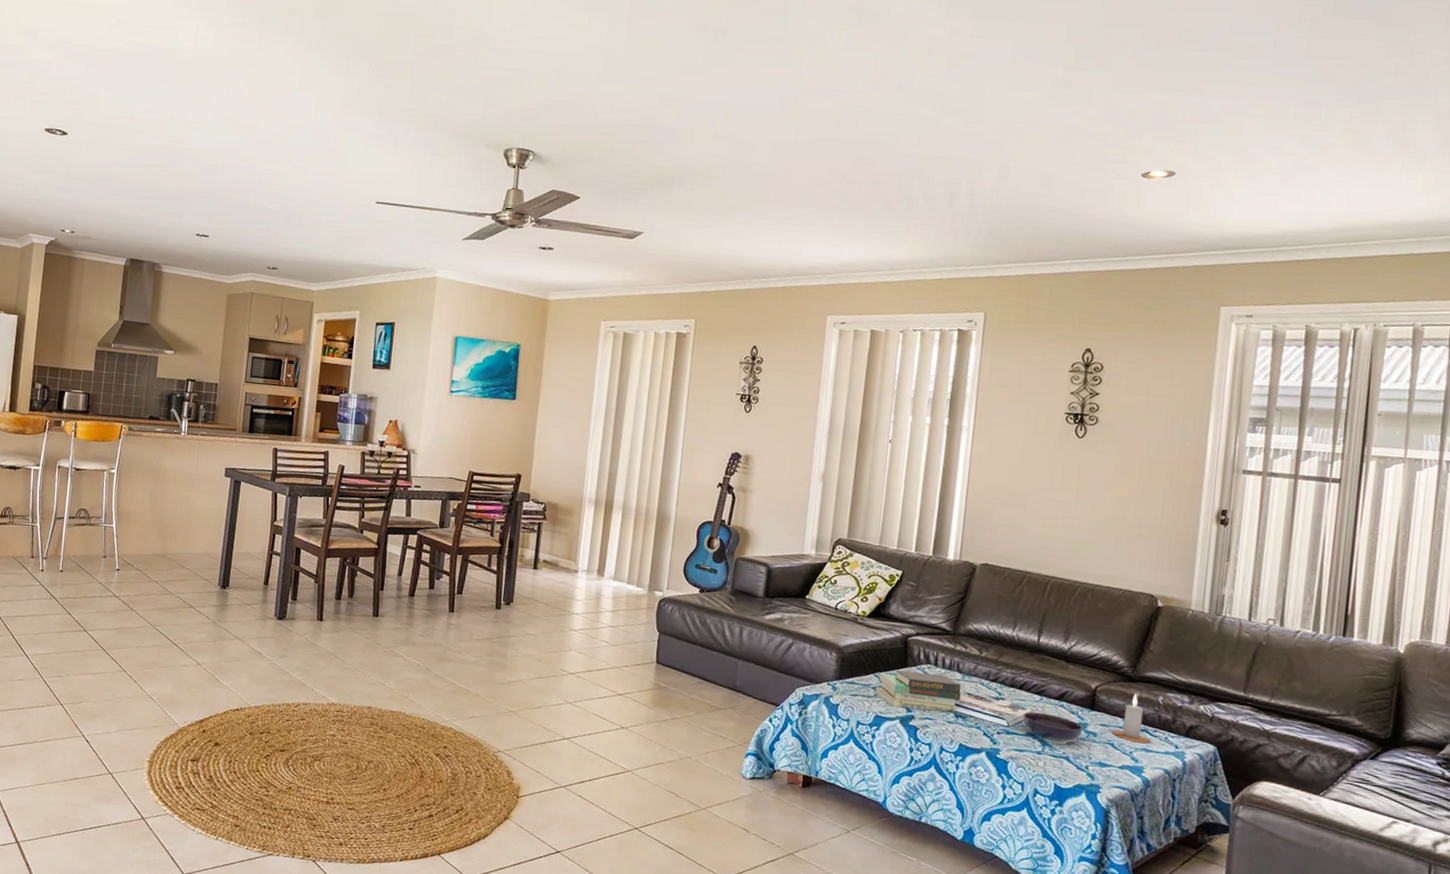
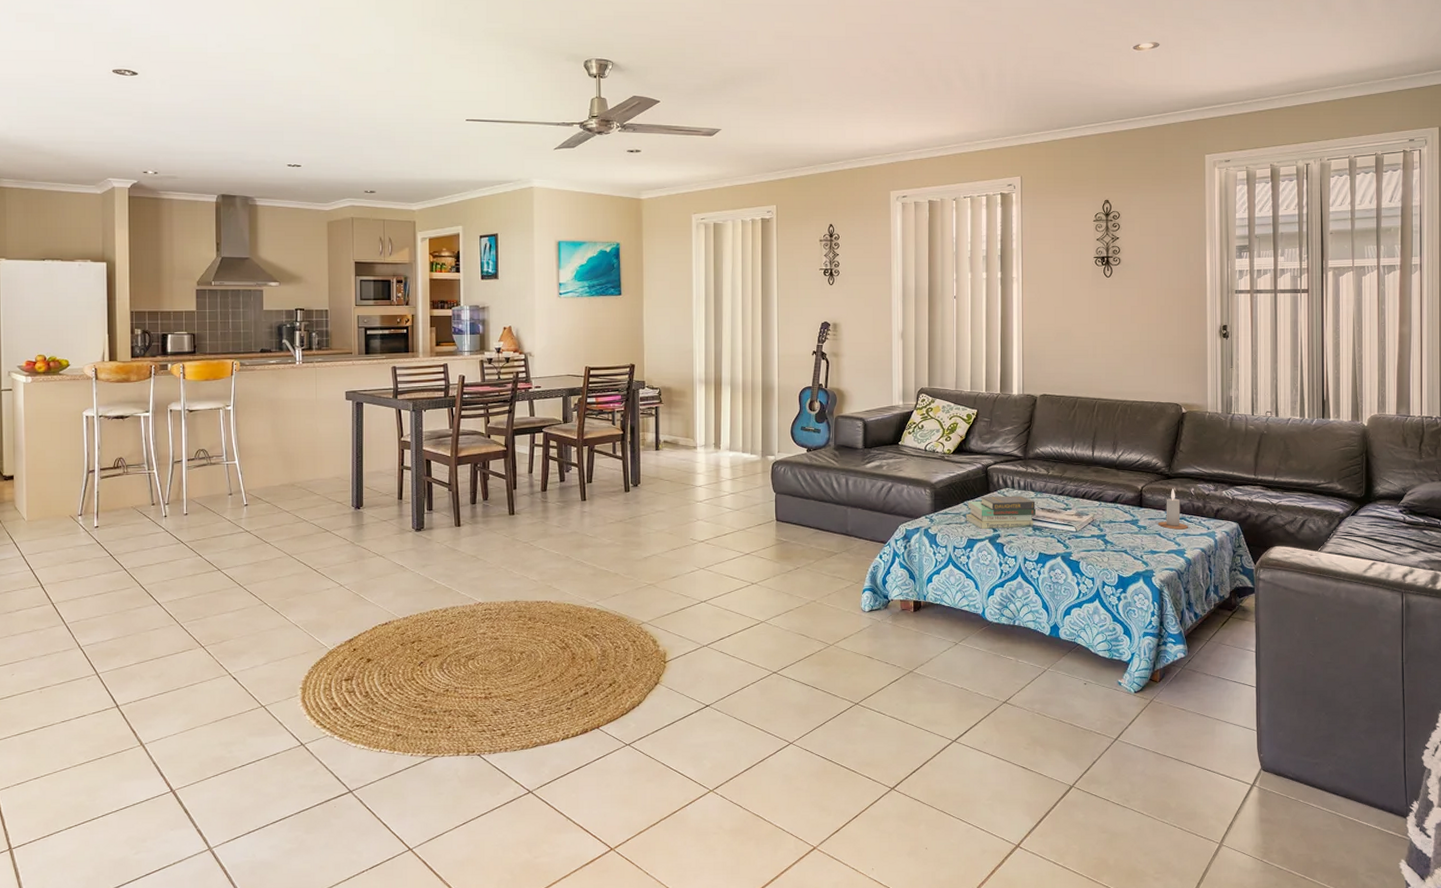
bowl: present [1023,711,1083,745] -> none [1088,516,1135,541]

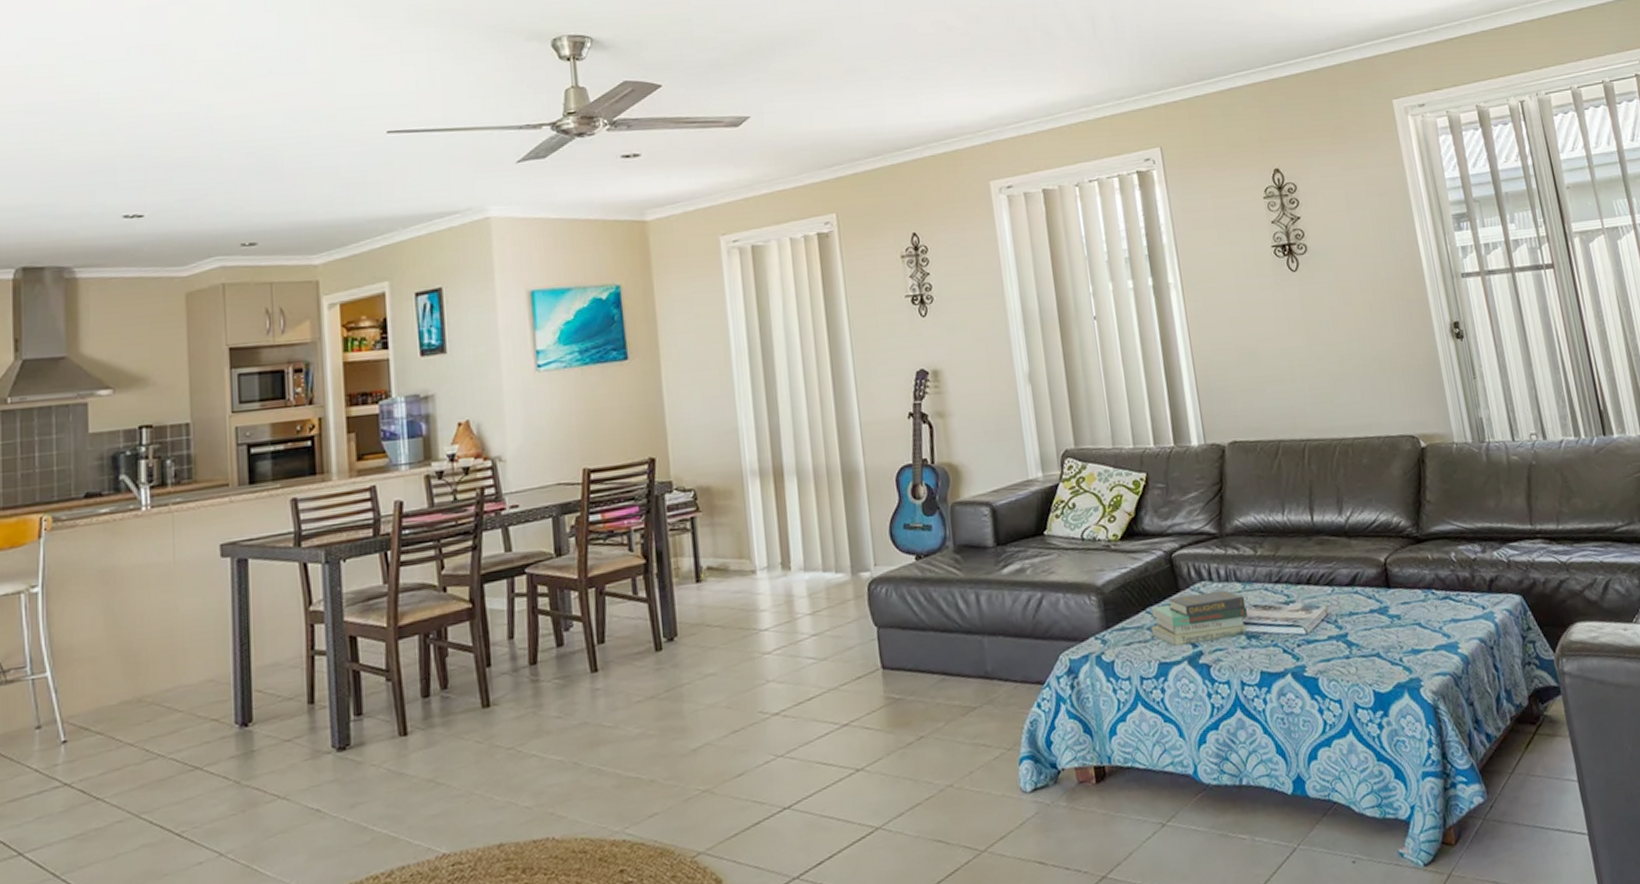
candle: present [1157,489,1188,530] -> none [1414,556,1456,616]

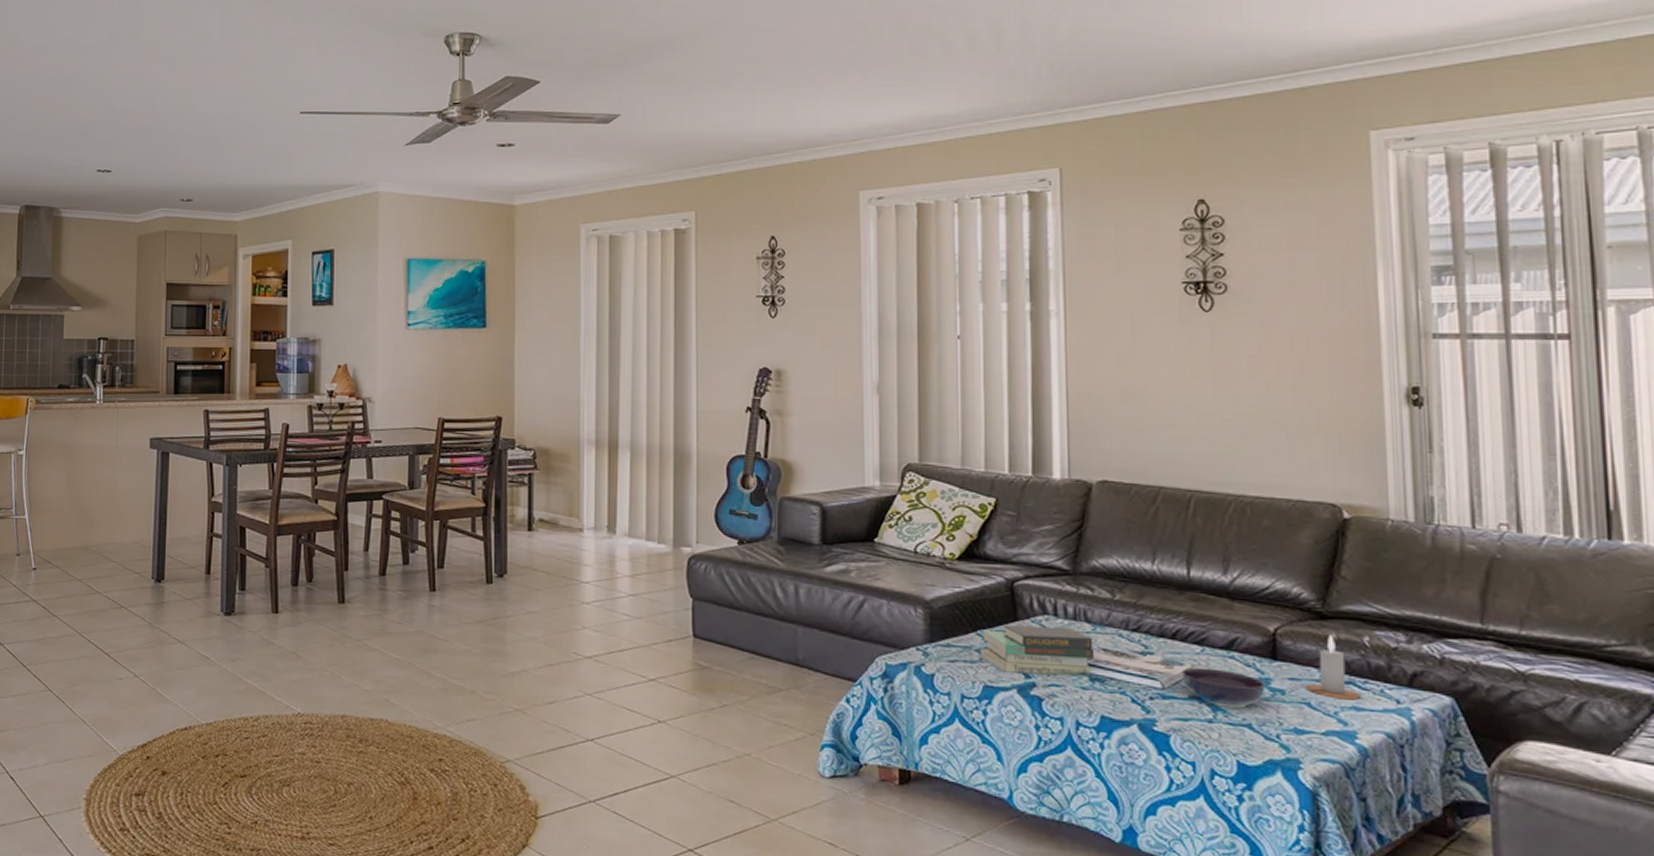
bowl: none [1319,605,1386,642] -> present [1182,667,1266,708]
candle: none [1414,556,1456,616] -> present [1305,635,1360,701]

